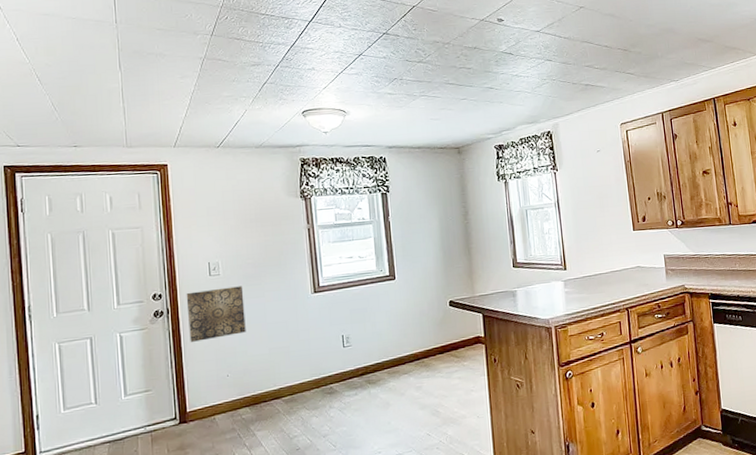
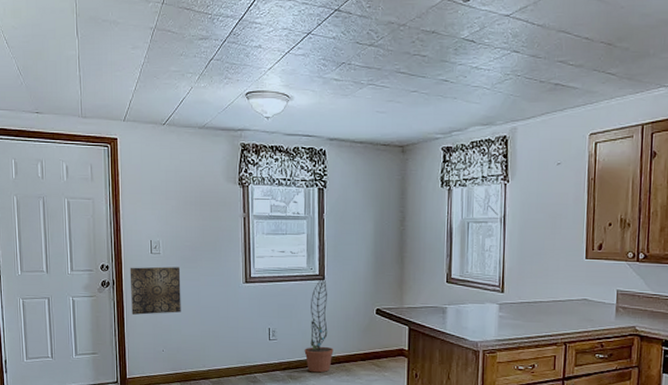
decorative plant: none [381,275,411,374] -> present [304,275,334,373]

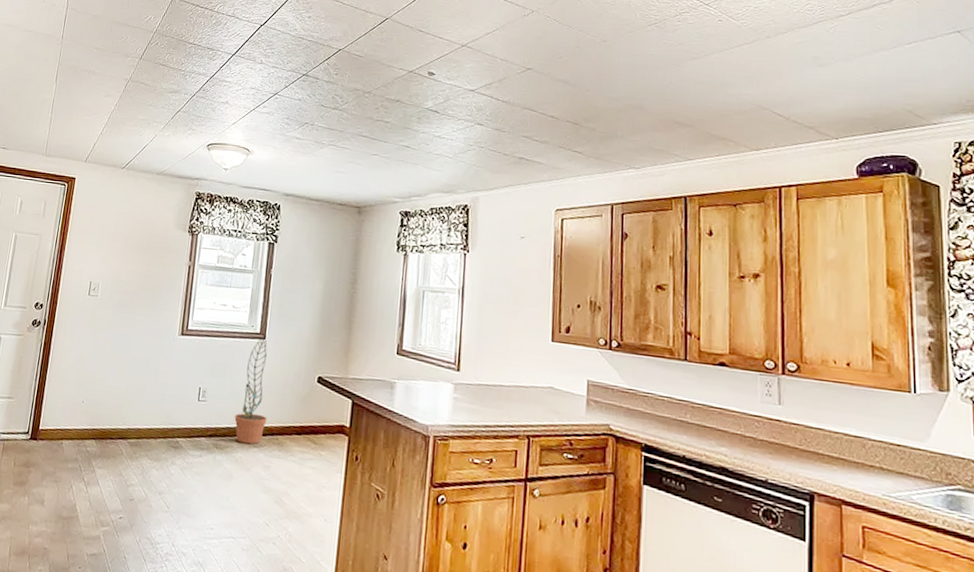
wall art: present [129,266,181,315] -> none [57,308,116,361]

